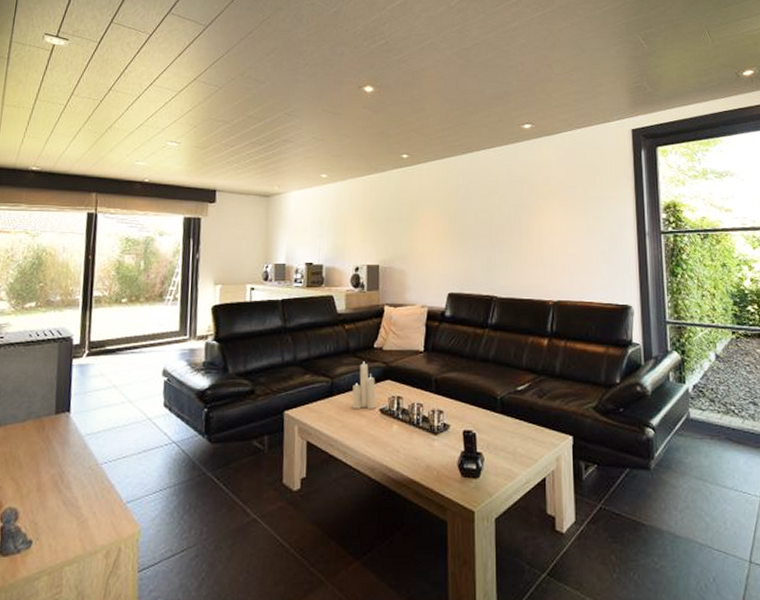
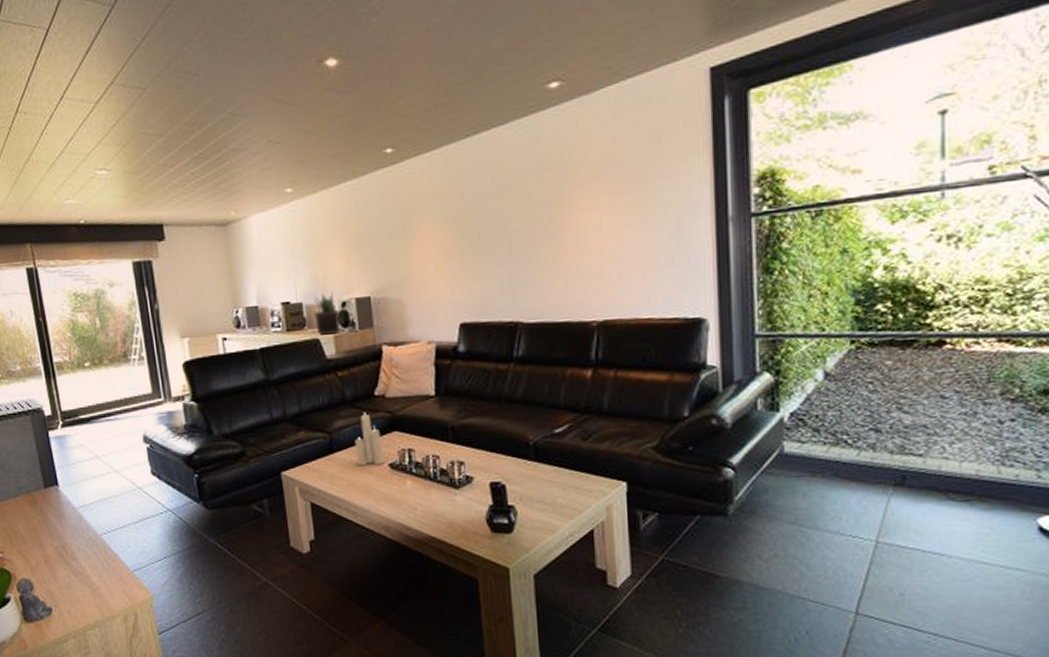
planter: none [331,258,353,293] -> present [314,292,341,335]

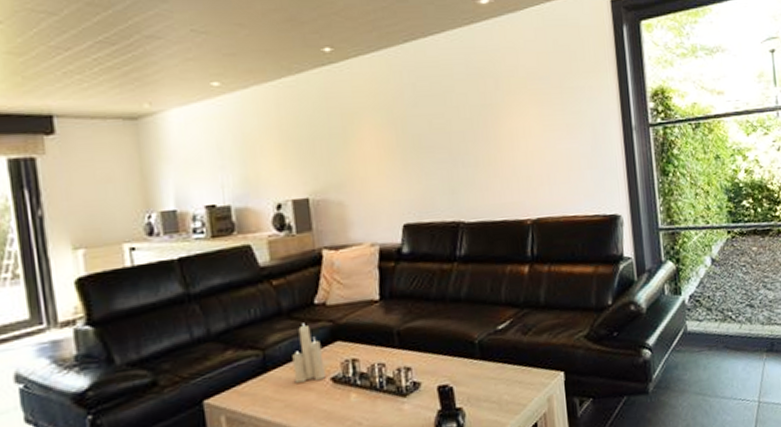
planter: present [314,292,341,335] -> none [245,193,275,241]

